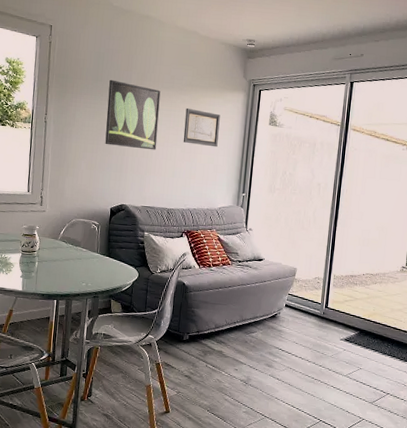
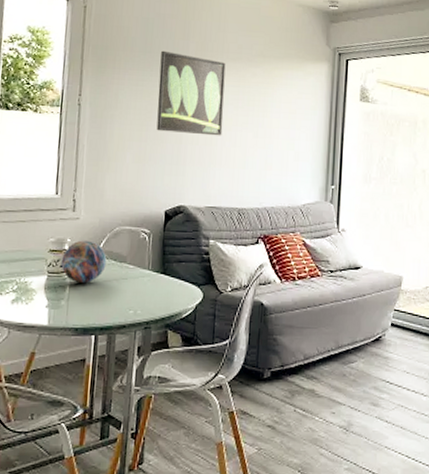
decorative orb: none [31,228,66,261] -> present [61,240,107,284]
wall art: present [183,108,220,148] -> none [255,83,300,130]

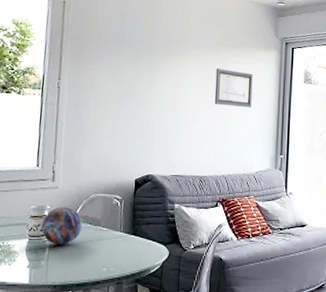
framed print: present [156,50,226,136] -> none [128,40,189,114]
wall art: none [255,83,300,130] -> present [214,68,253,108]

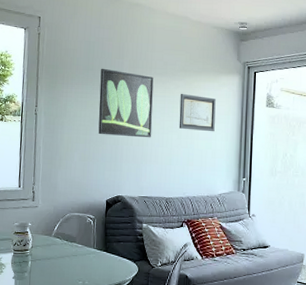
decorative orb: present [41,207,83,245] -> none [24,224,60,260]
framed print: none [128,40,189,114] -> present [98,68,154,138]

